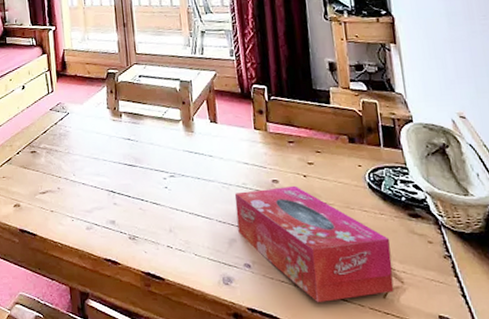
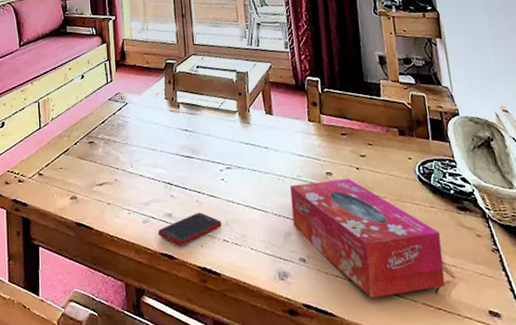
cell phone: none [101,220,166,251] -> present [157,213,222,245]

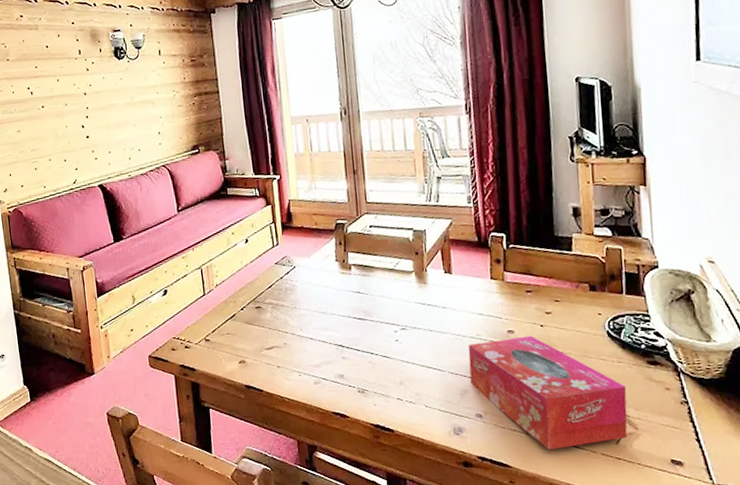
cell phone: present [157,213,222,245] -> none [329,373,396,404]

